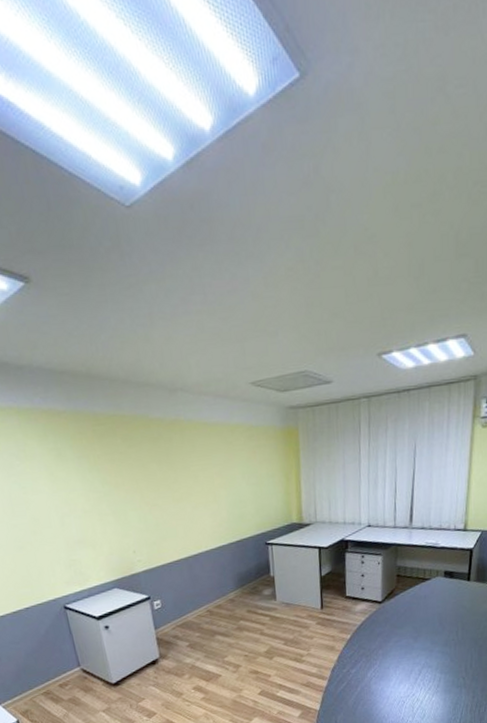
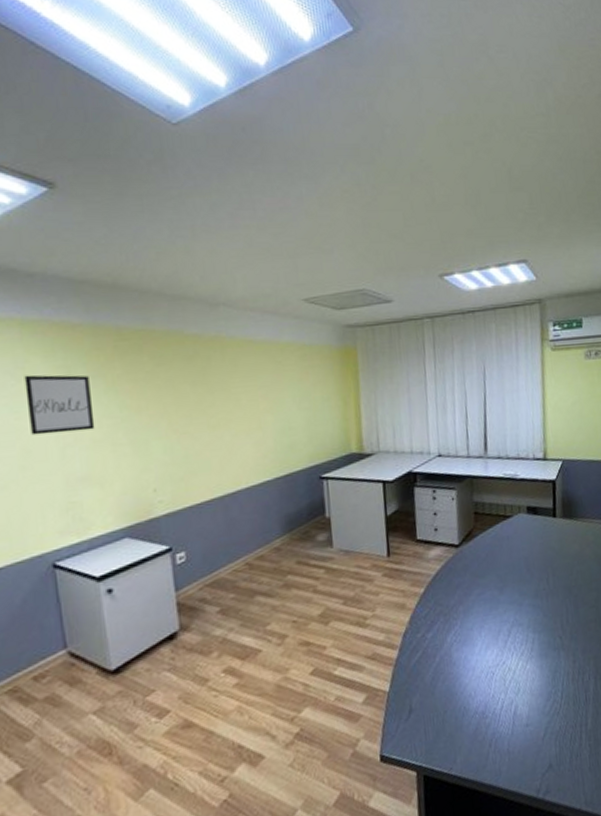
wall art: none [26,456,85,507] -> present [24,374,95,436]

